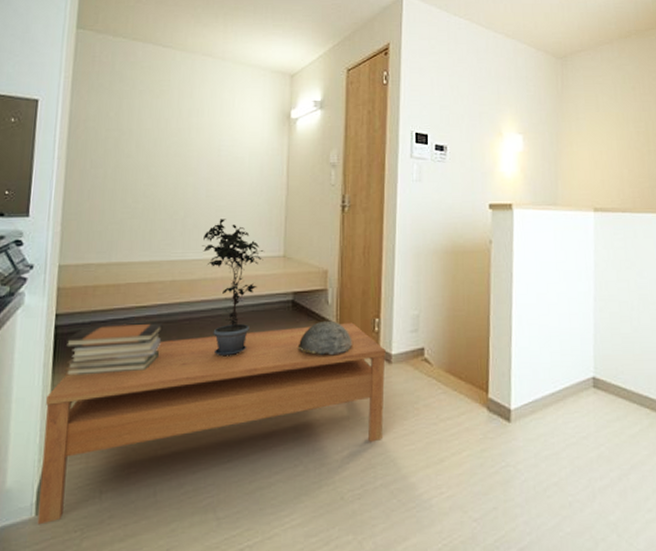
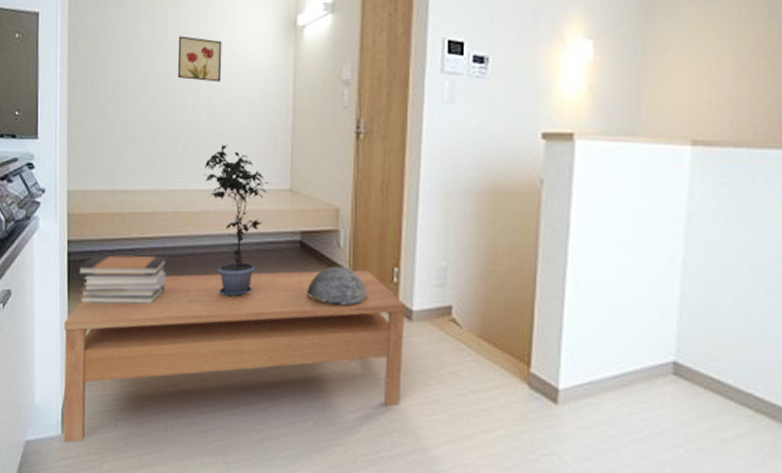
wall art: none [179,124,223,164] -> present [177,36,222,82]

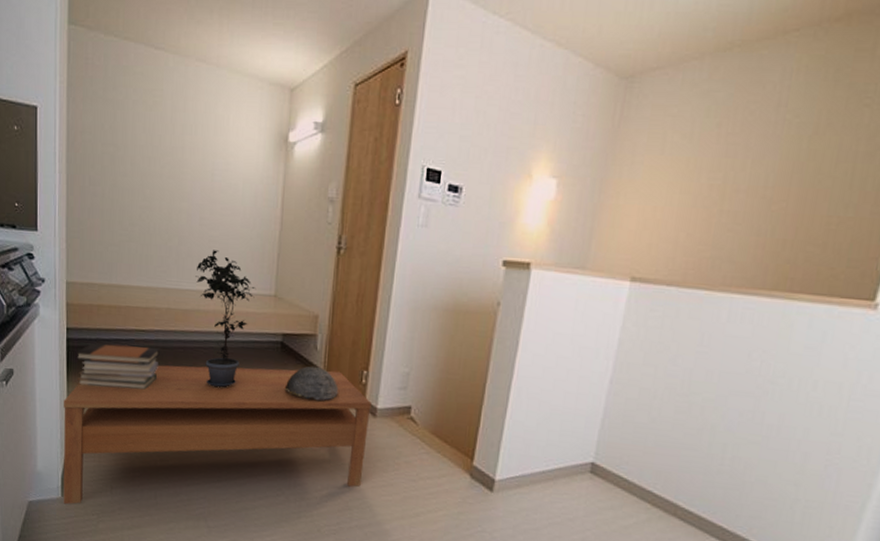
wall art: present [177,36,222,82] -> none [173,142,216,190]

